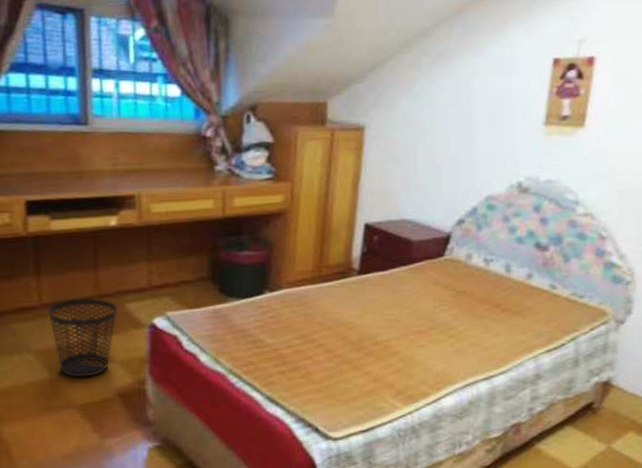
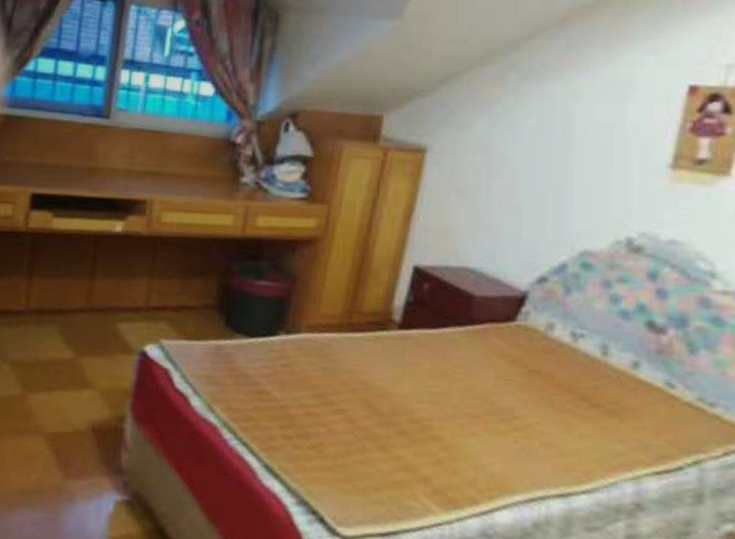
wastebasket: present [48,298,118,378] -> none [32,308,108,403]

